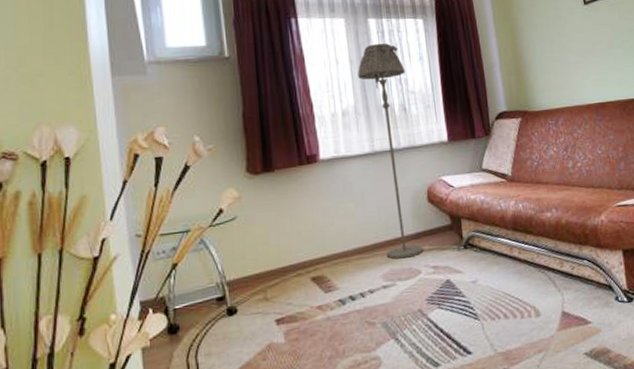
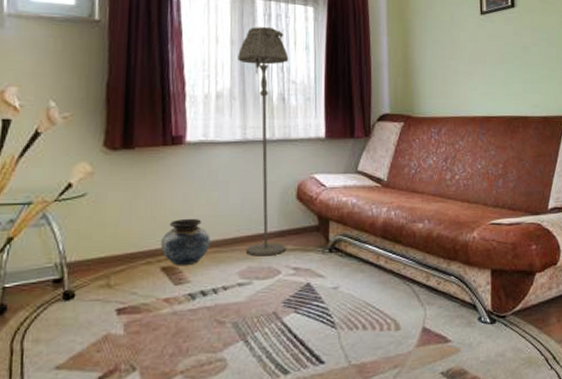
vase: none [307,229,353,276] -> present [160,218,211,266]

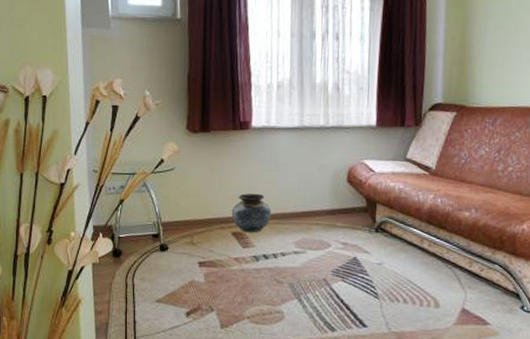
floor lamp: present [238,26,289,256] -> none [297,18,344,231]

